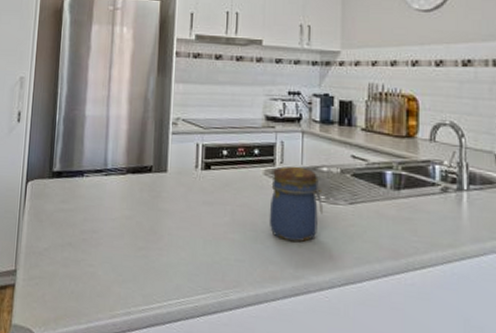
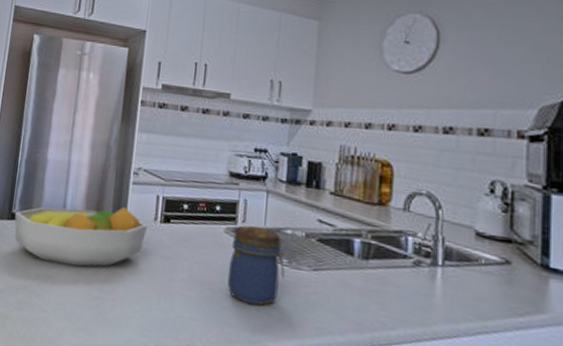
fruit bowl: none [55,156,190,219] -> present [14,206,148,267]

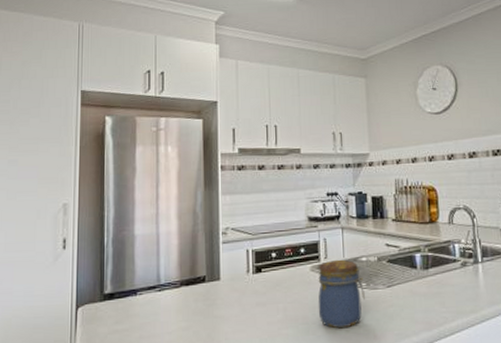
fruit bowl: present [14,206,148,267] -> none [107,265,242,333]

